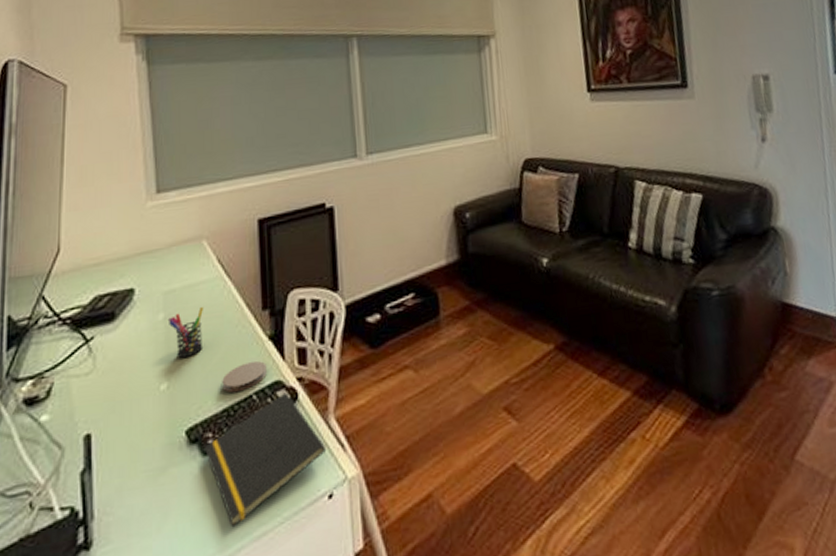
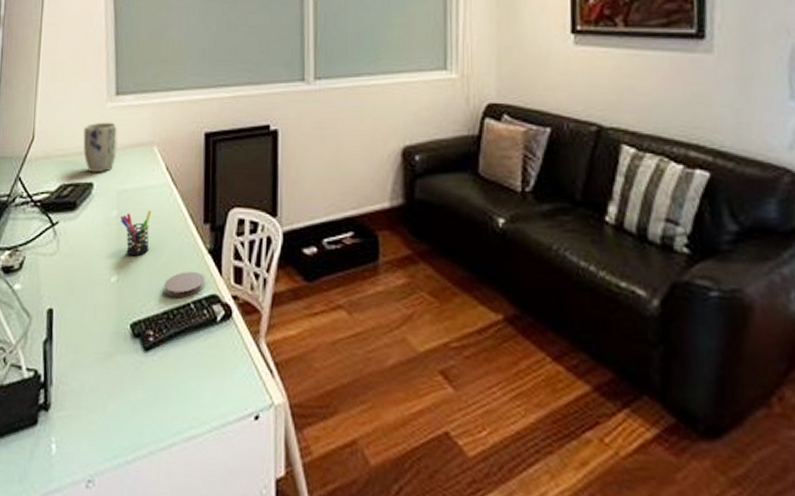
plant pot: none [120,221,161,278] -> present [83,122,118,173]
notepad: present [205,392,327,528] -> none [146,307,256,424]

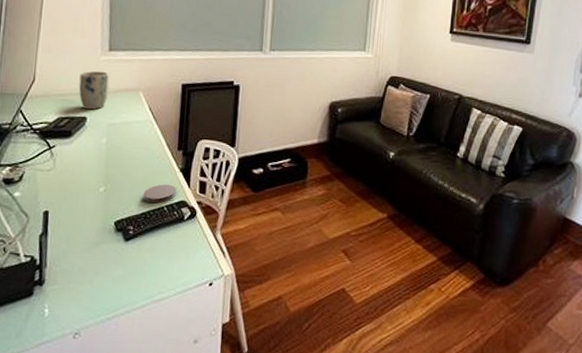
pen holder: present [120,211,152,257] -> none [109,140,136,173]

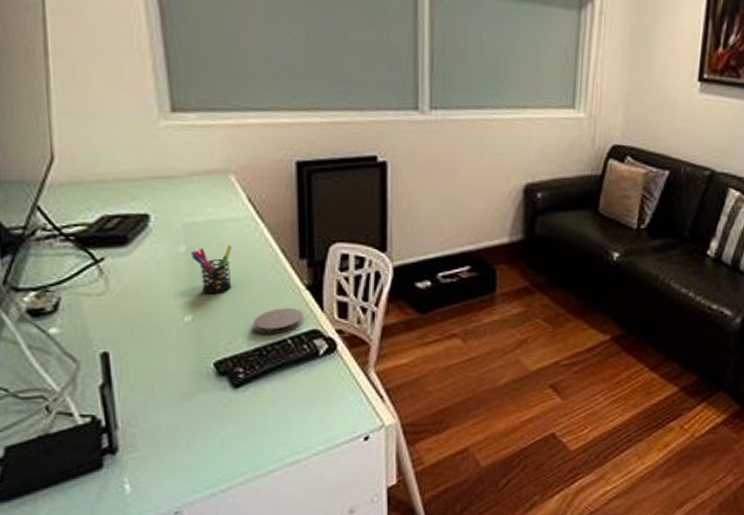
plant pot: present [79,71,110,110] -> none [128,143,180,203]
pen holder: none [109,140,136,173] -> present [190,246,233,295]

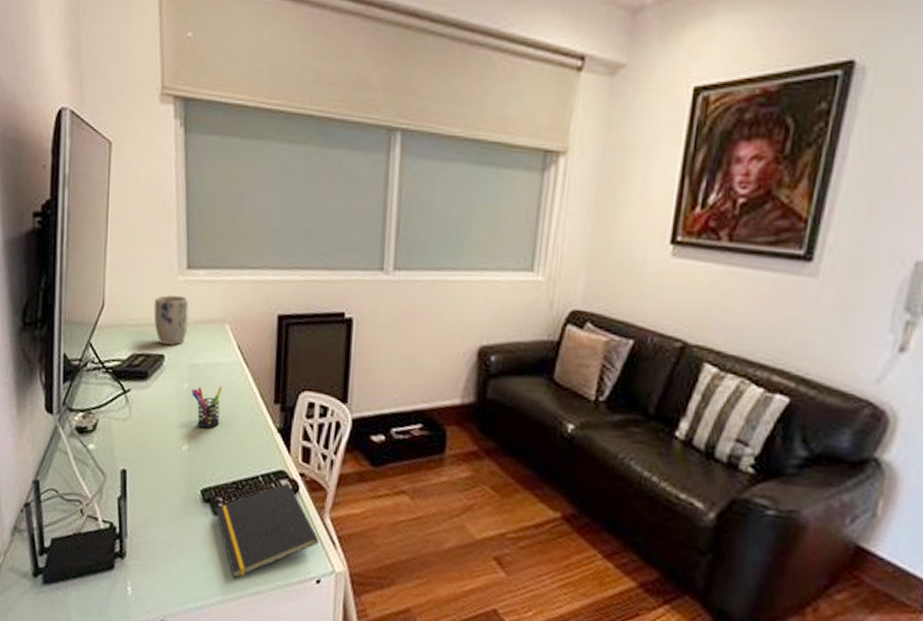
plant pot: none [128,143,180,203] -> present [154,295,189,346]
notepad: none [235,342,365,453] -> present [216,482,320,580]
coaster: present [254,308,303,335] -> none [234,447,274,471]

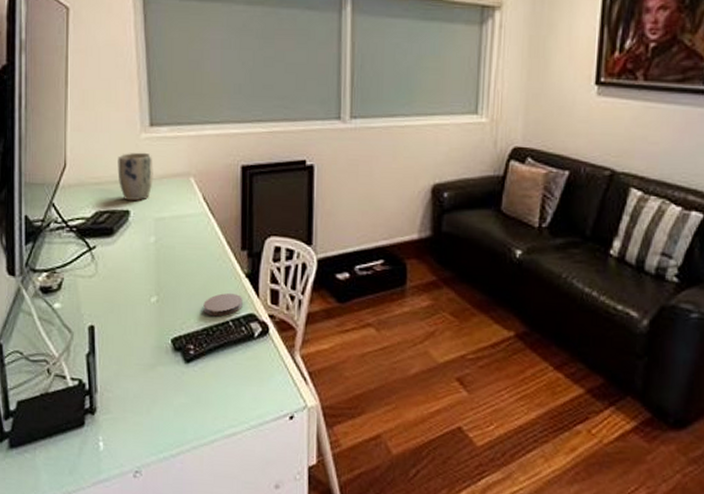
pen holder: present [191,387,223,429] -> none [158,238,190,280]
notepad: present [216,482,320,580] -> none [187,325,291,424]
coaster: none [234,447,274,471] -> present [203,293,243,317]

